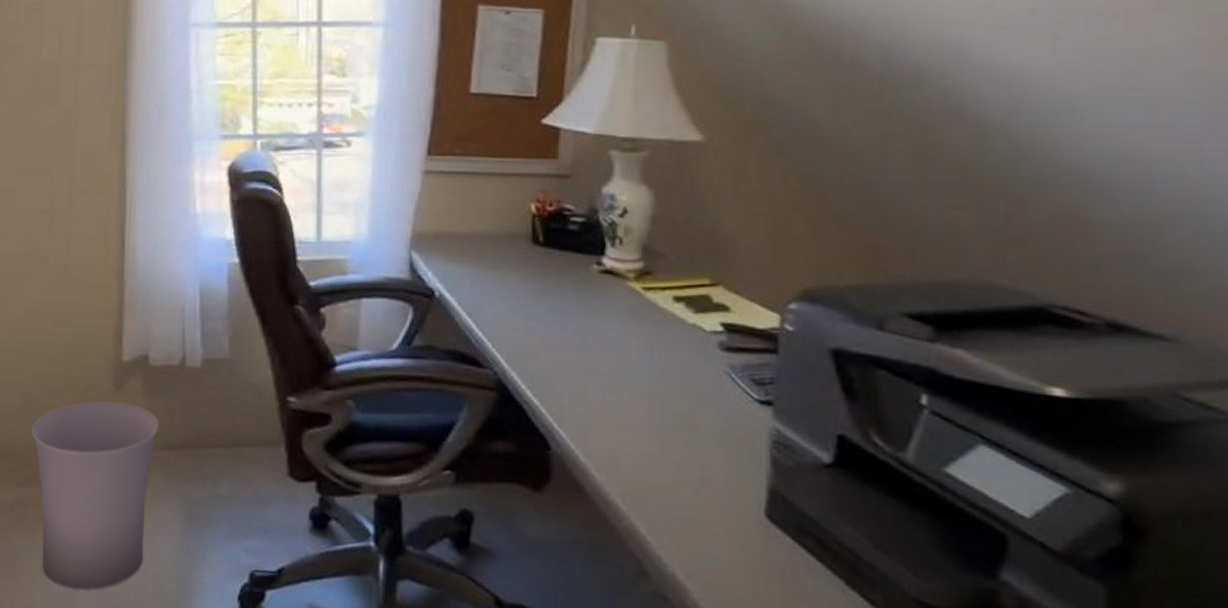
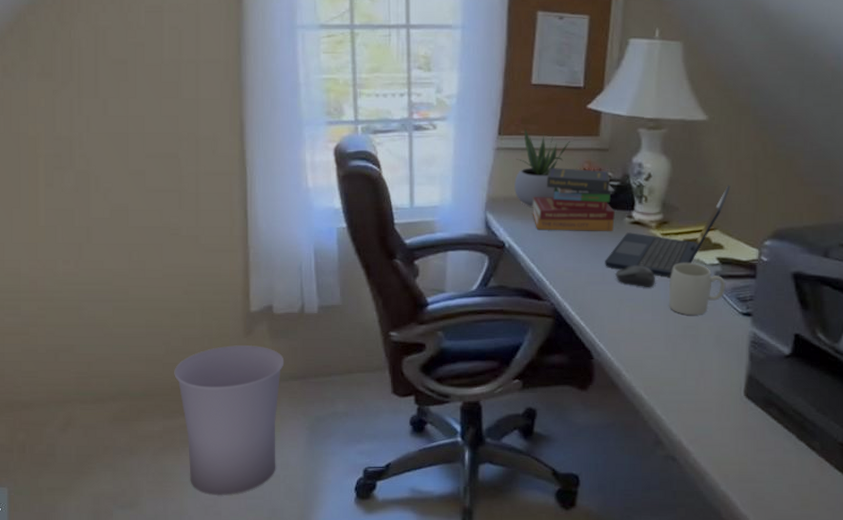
potted plant: none [447,145,520,246] -> present [514,126,570,207]
books: none [469,197,579,282] -> present [532,168,615,231]
laptop: none [565,226,738,346] -> present [605,185,731,277]
computer mouse: none [579,328,636,358] -> present [614,265,656,287]
mug: none [653,327,734,400] -> present [668,262,726,316]

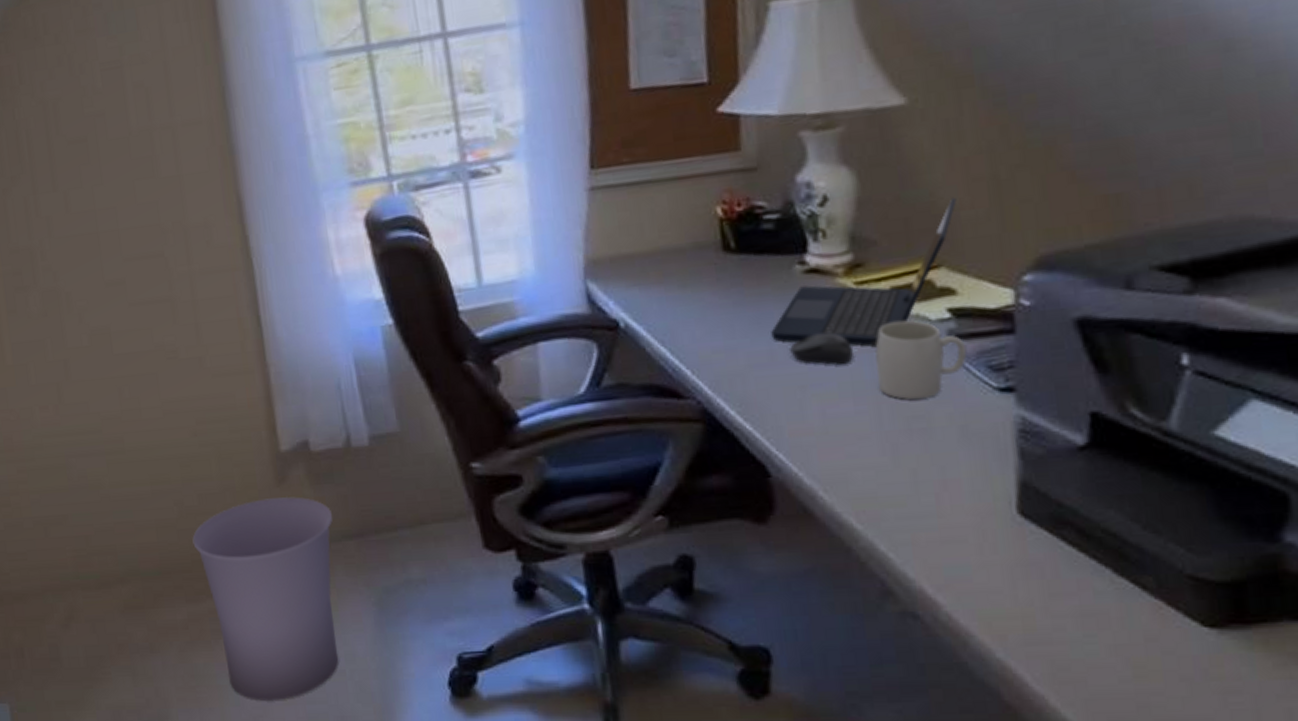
potted plant: present [514,126,570,207] -> none [620,151,698,266]
books: present [532,168,615,231] -> none [650,199,779,298]

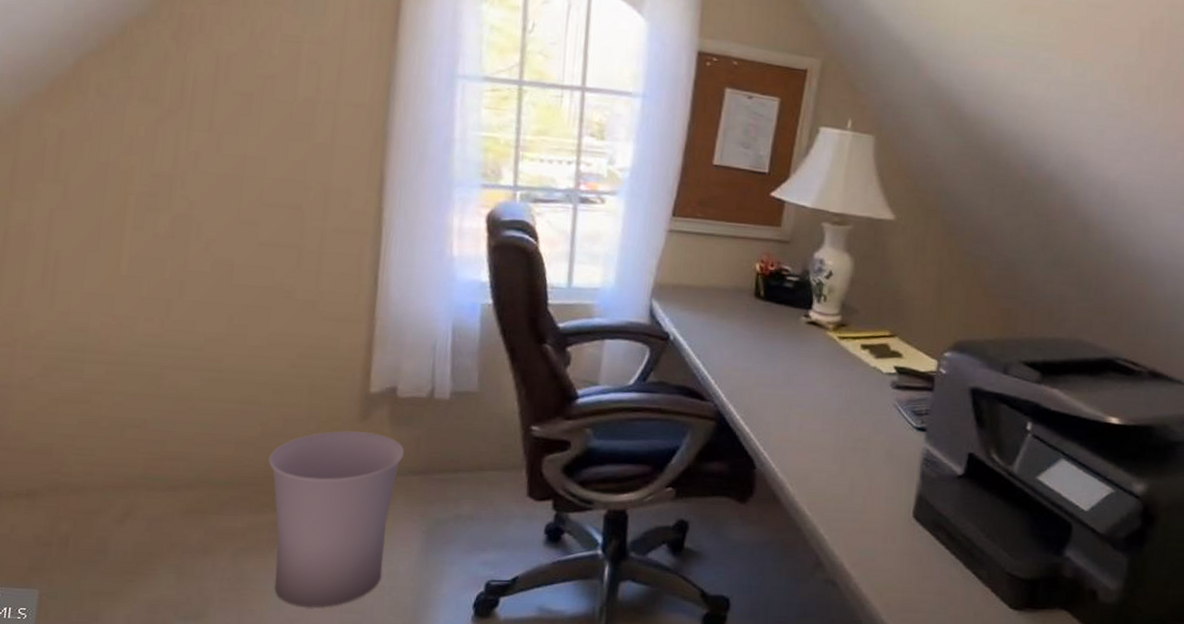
laptop: present [771,197,957,346] -> none [776,290,914,384]
computer mouse: present [788,333,855,364] -> none [785,369,830,394]
mug: present [875,319,967,400] -> none [841,369,902,428]

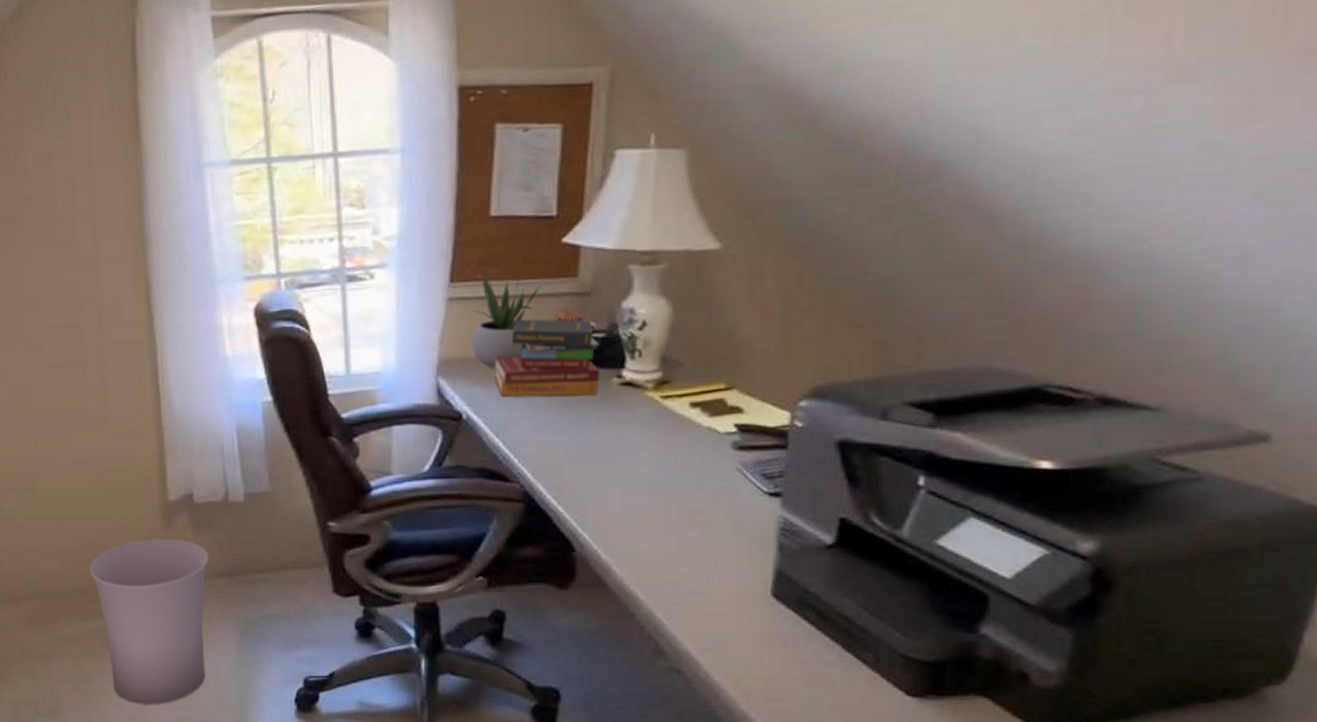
potted plant: none [685,209,750,297] -> present [472,270,541,369]
books: none [702,256,793,330] -> present [494,319,600,397]

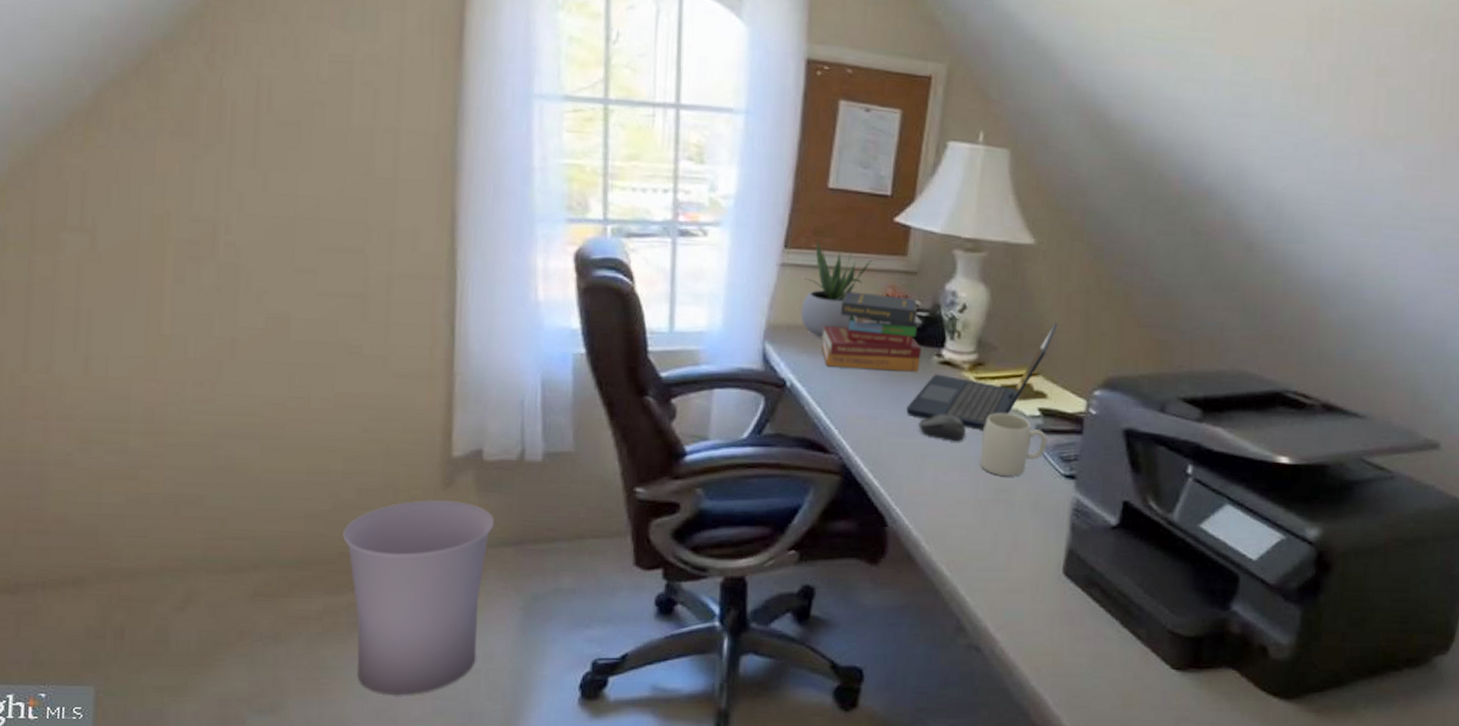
laptop: none [587,331,753,450] -> present [906,322,1058,430]
computer mouse: none [600,436,654,463] -> present [917,414,967,441]
mug: none [670,431,746,498] -> present [980,412,1047,477]

